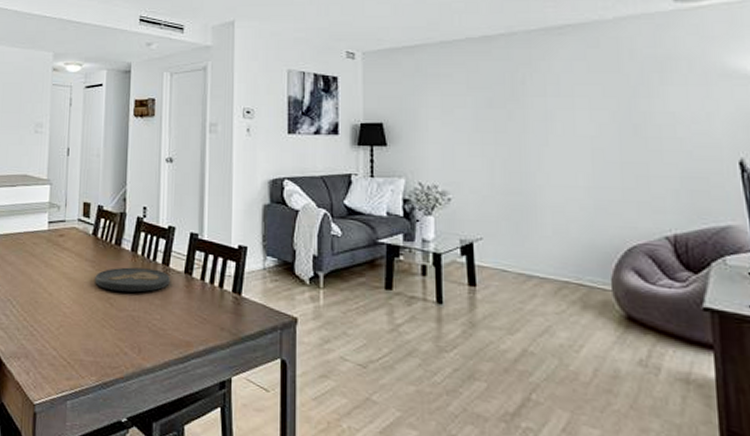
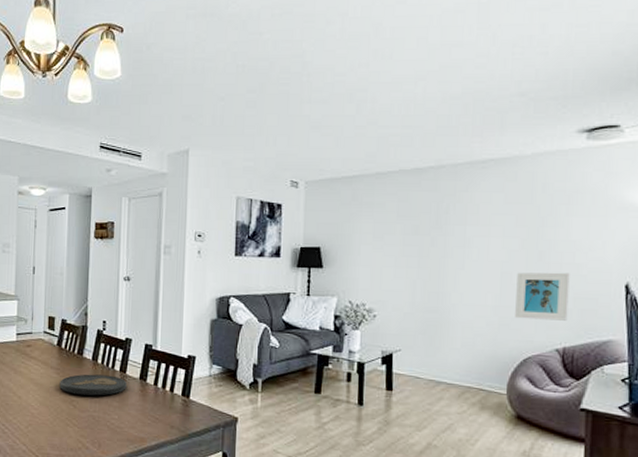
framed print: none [610,148,676,204] -> present [515,272,570,321]

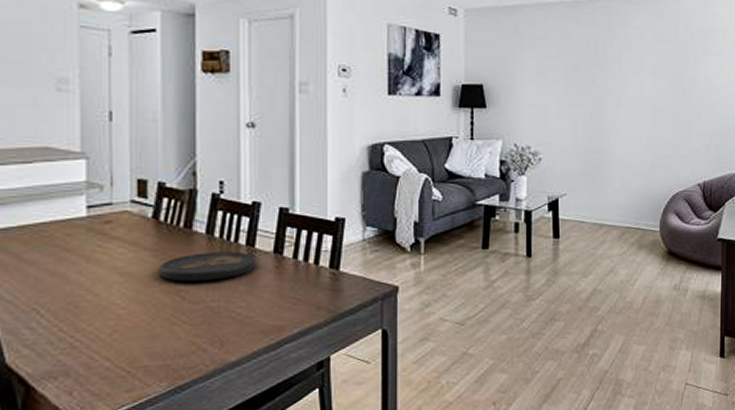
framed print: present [515,272,570,321] -> none [665,109,707,156]

